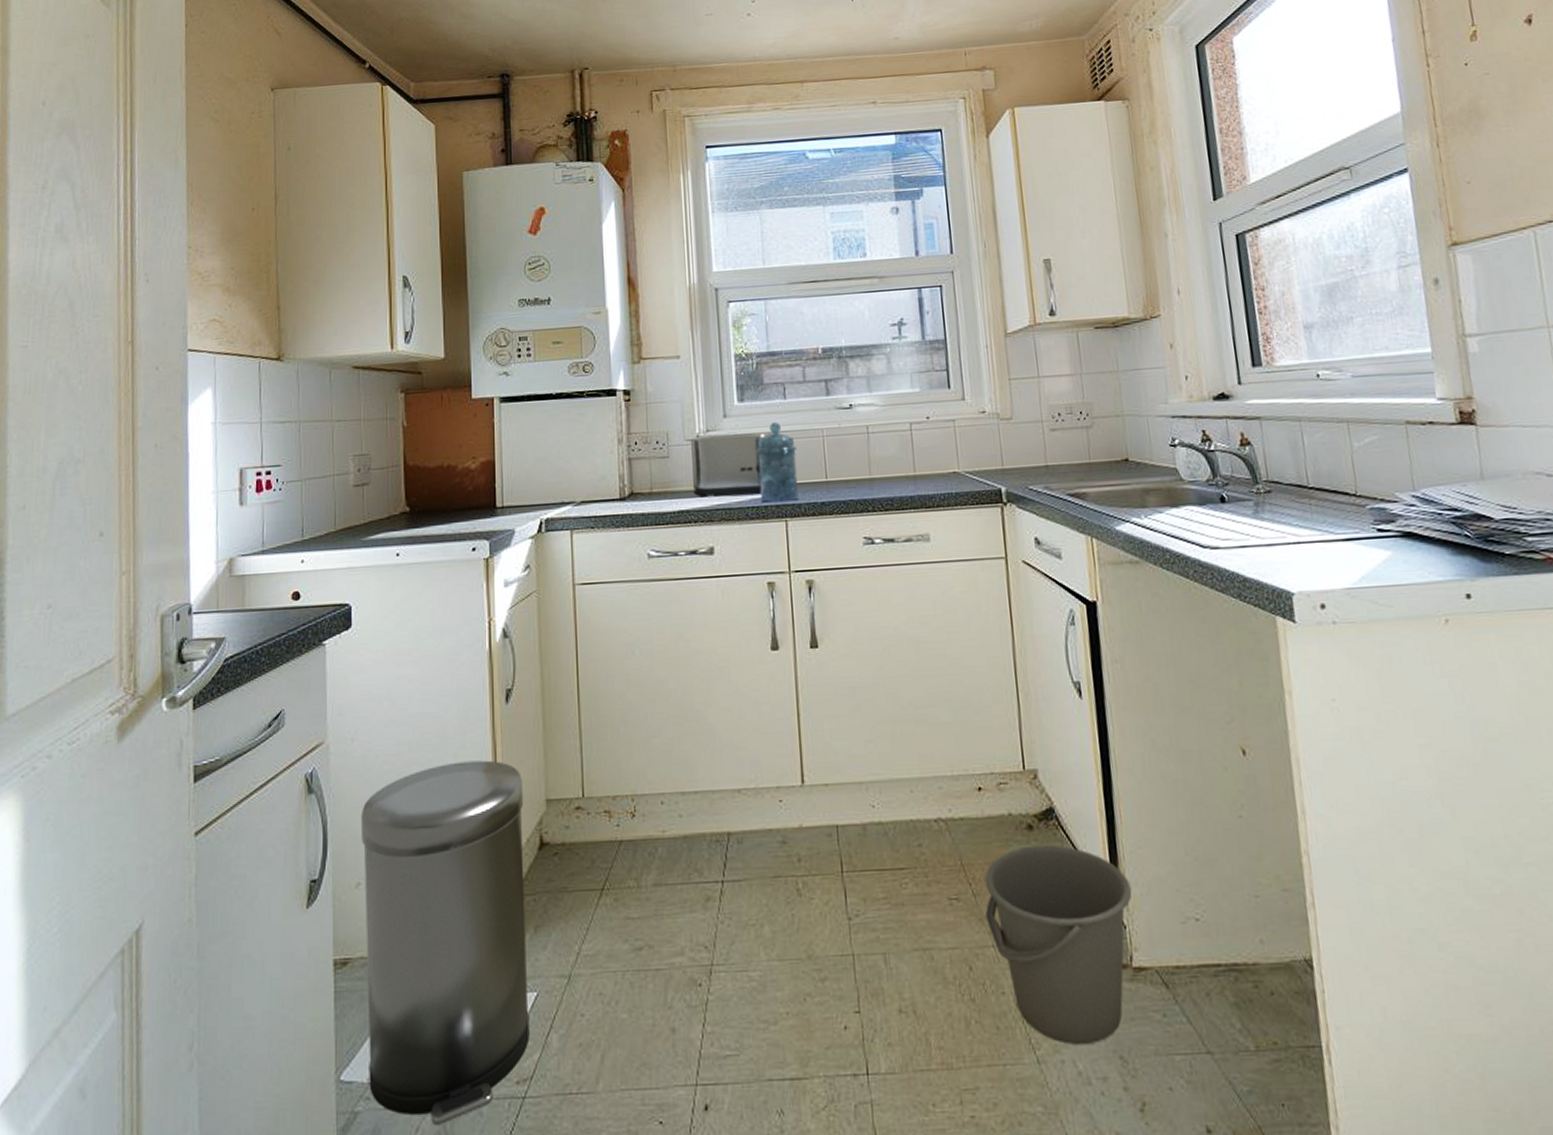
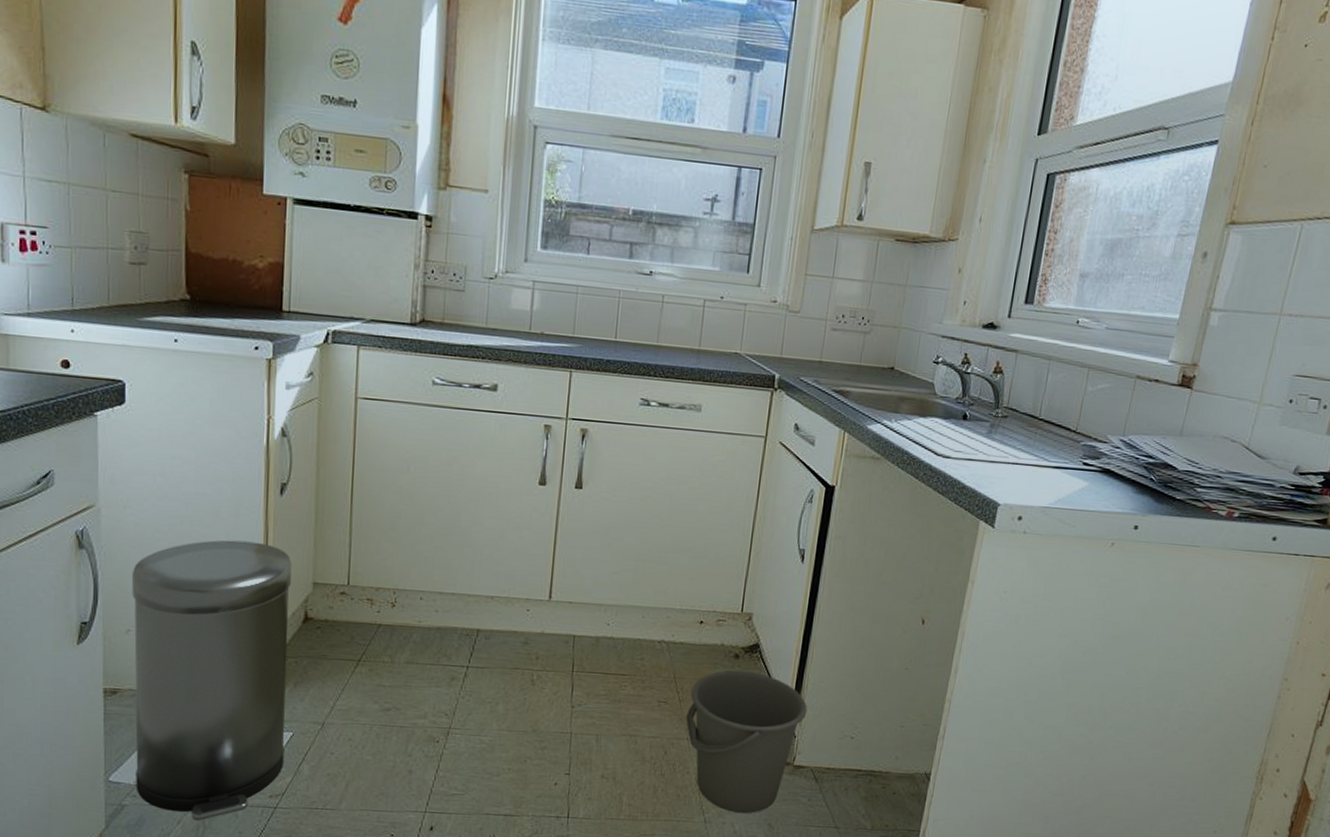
toaster: present [690,432,772,496] -> none [484,275,570,342]
canister: present [756,422,799,504] -> none [549,275,592,355]

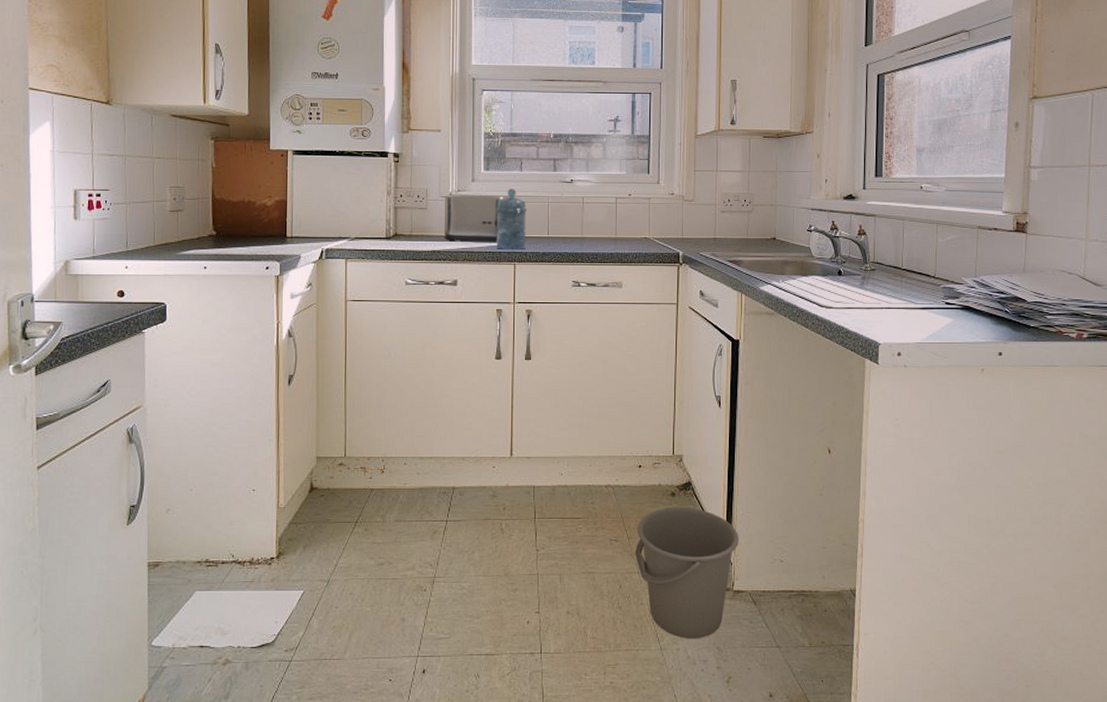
pedal bin: present [131,540,293,820] -> none [170,426,300,677]
toaster: none [484,275,570,342] -> present [444,194,509,242]
canister: none [549,275,592,355] -> present [495,188,528,251]

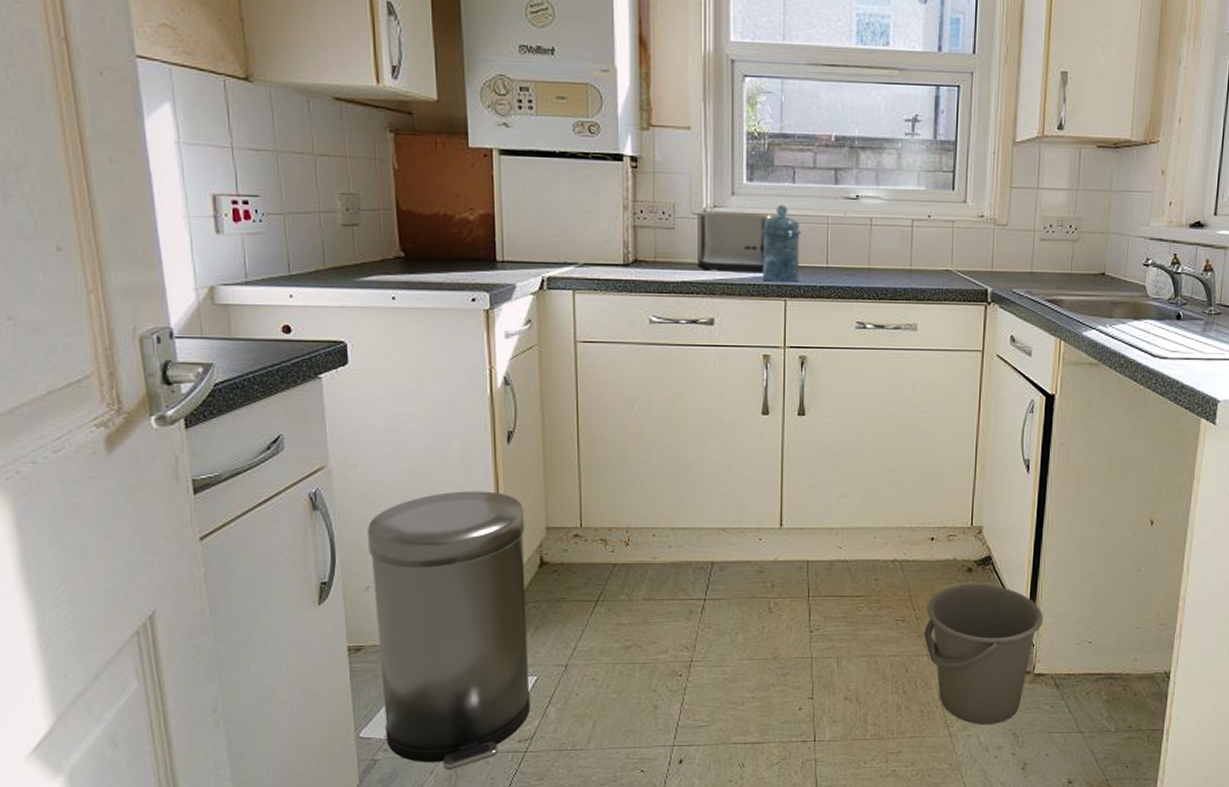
pedal bin: none [170,426,300,677] -> present [366,491,530,770]

